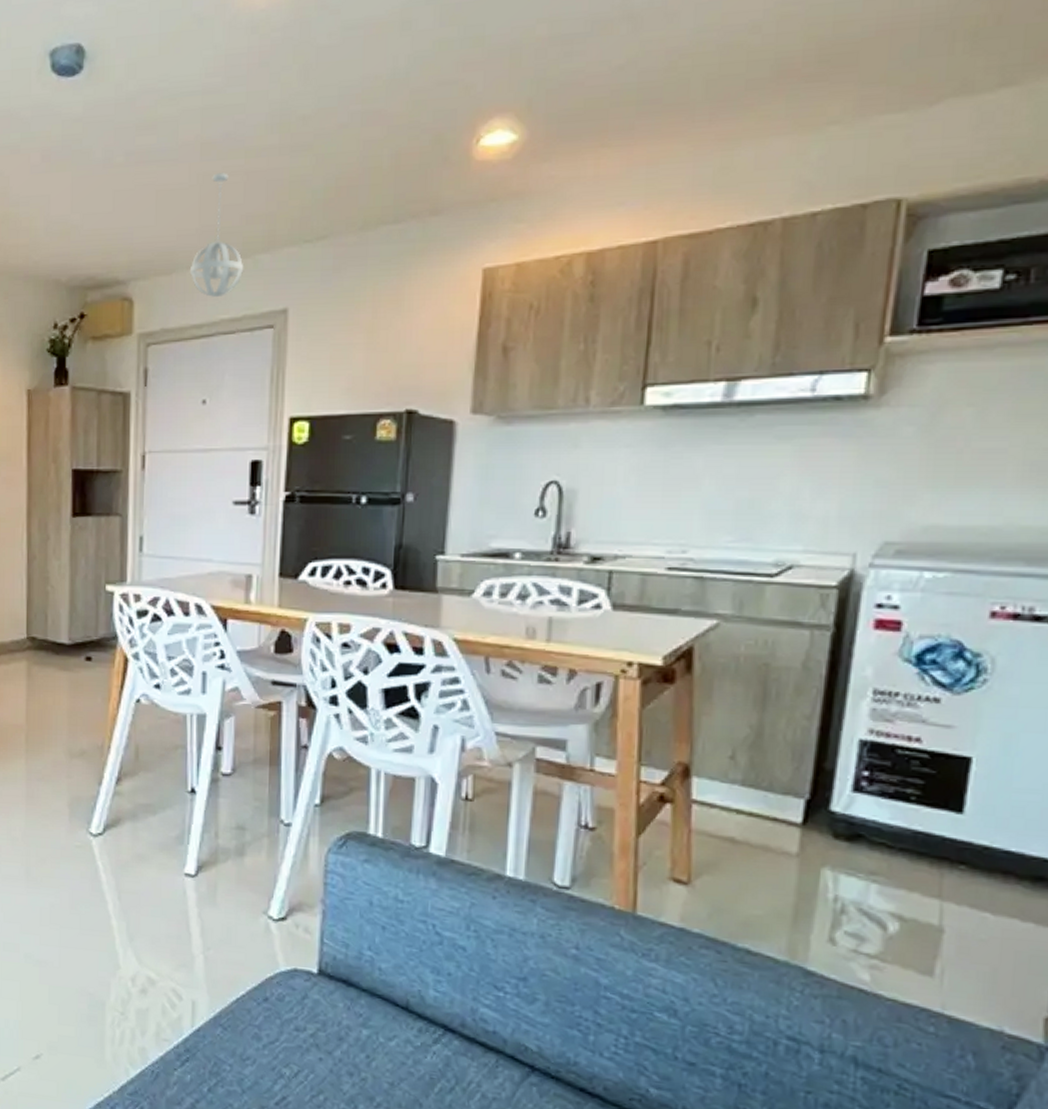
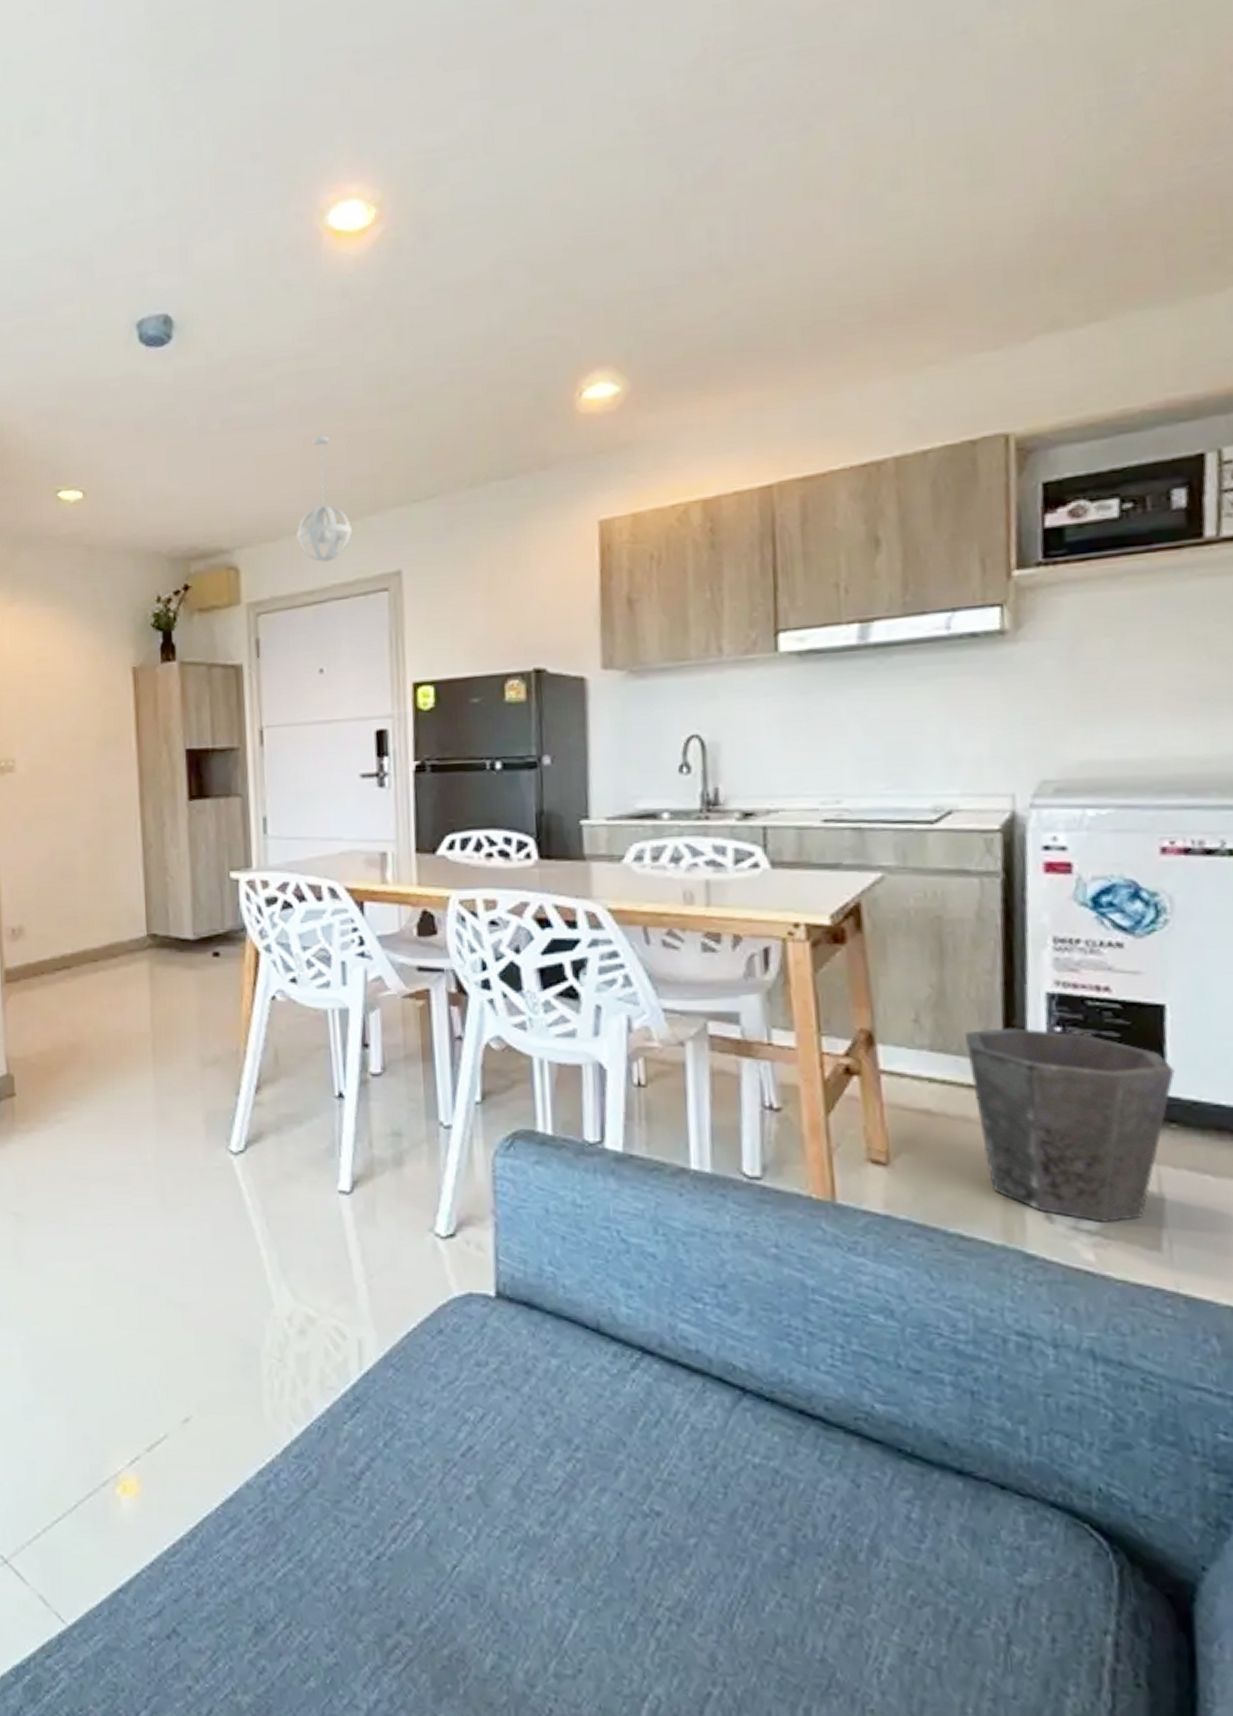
waste bin: none [775,769,971,949] -> present [964,1028,1175,1224]

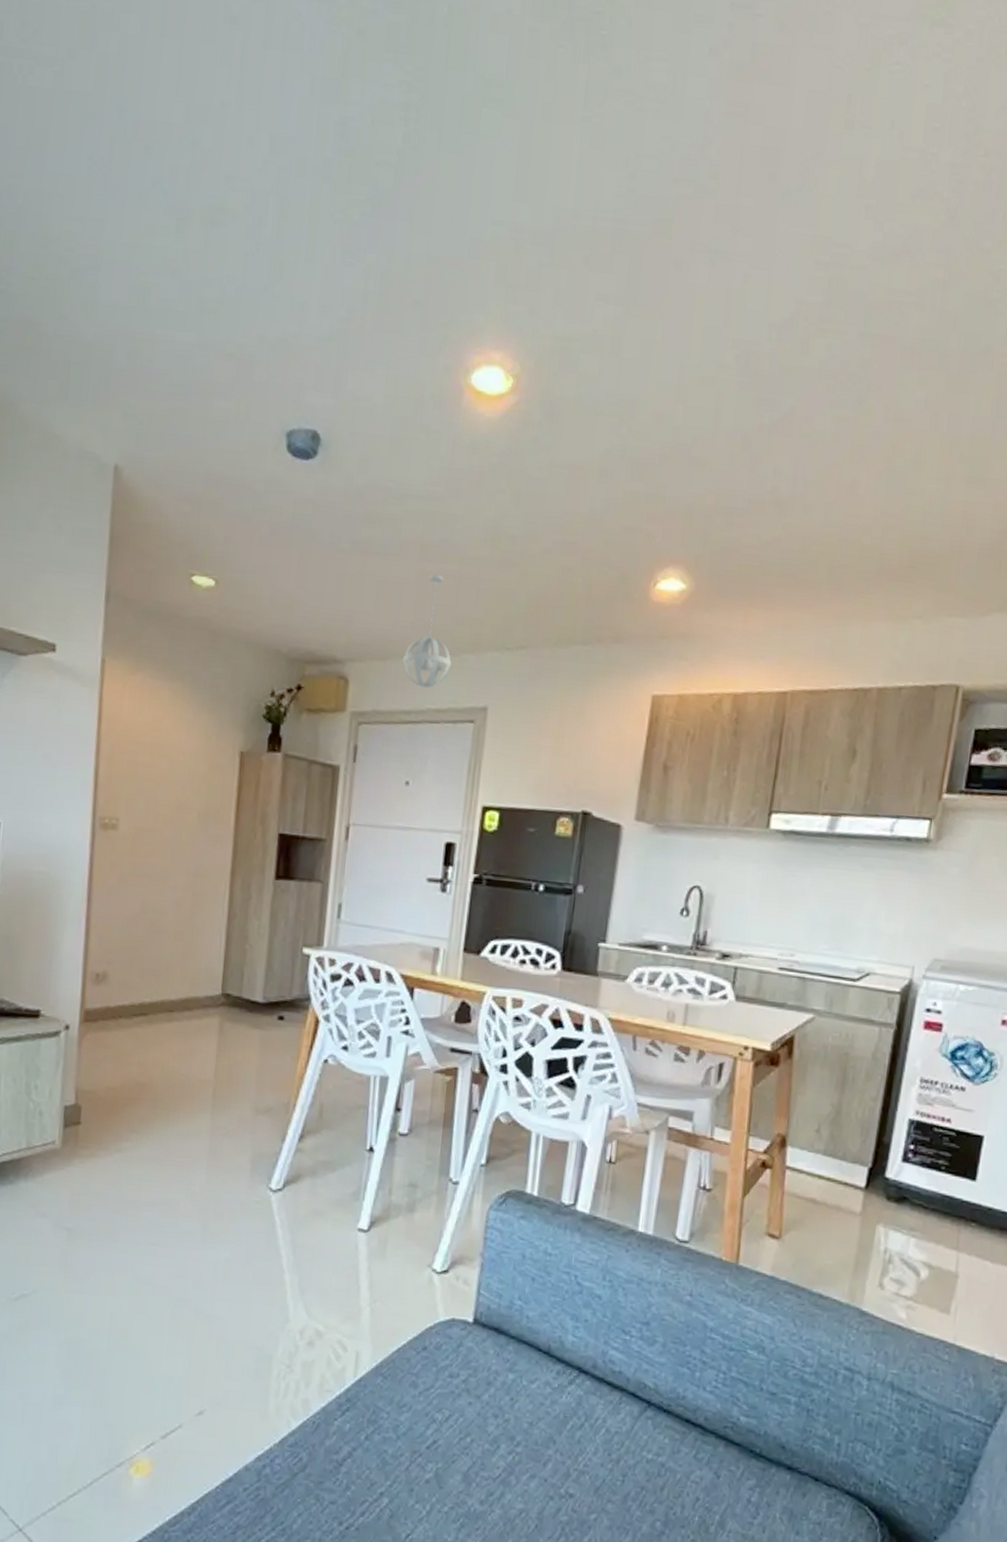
waste bin: present [964,1028,1175,1224] -> none [847,1142,981,1292]

